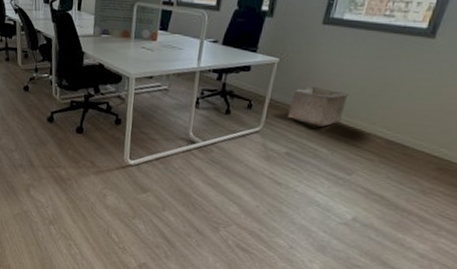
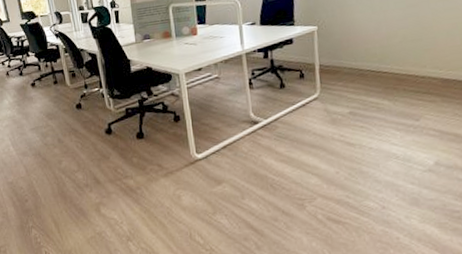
storage bin: present [287,87,349,127] -> none [339,44,393,81]

